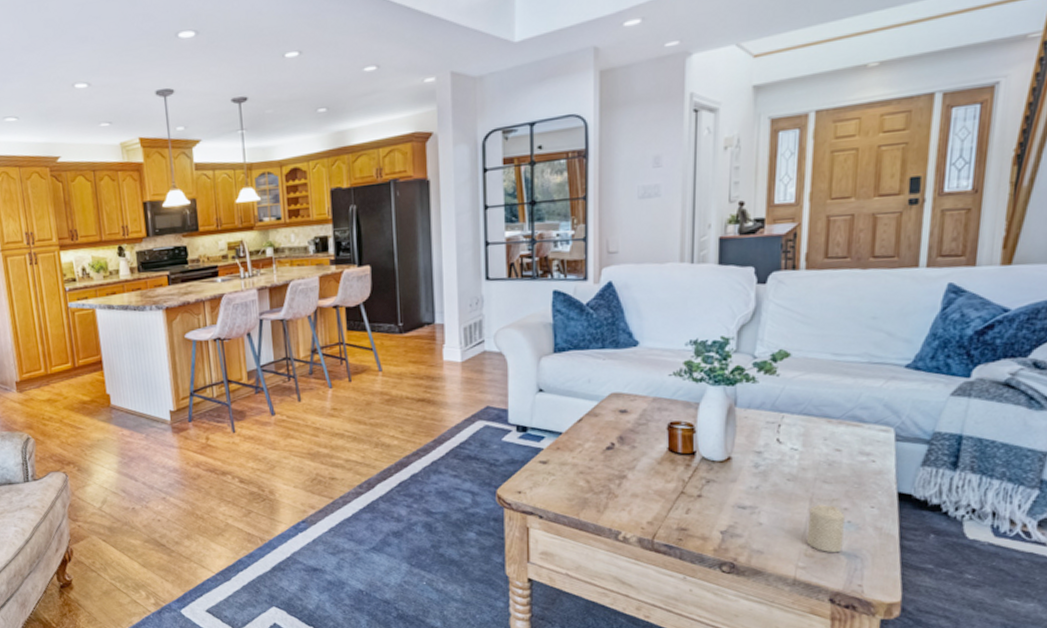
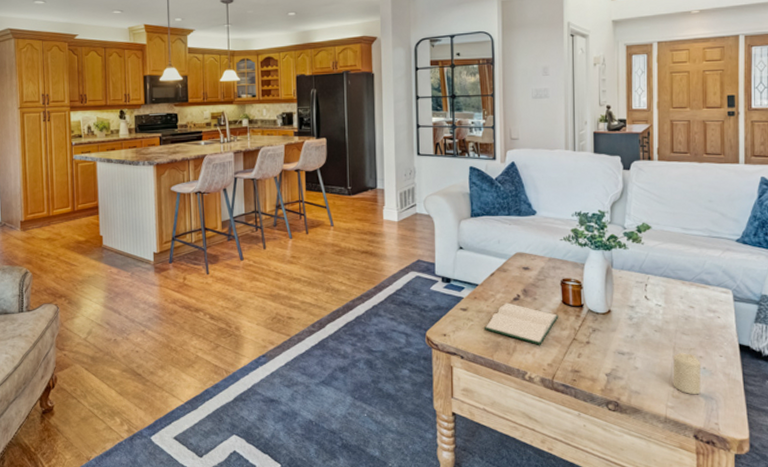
hardback book: none [569,452,663,501] -> present [485,302,559,345]

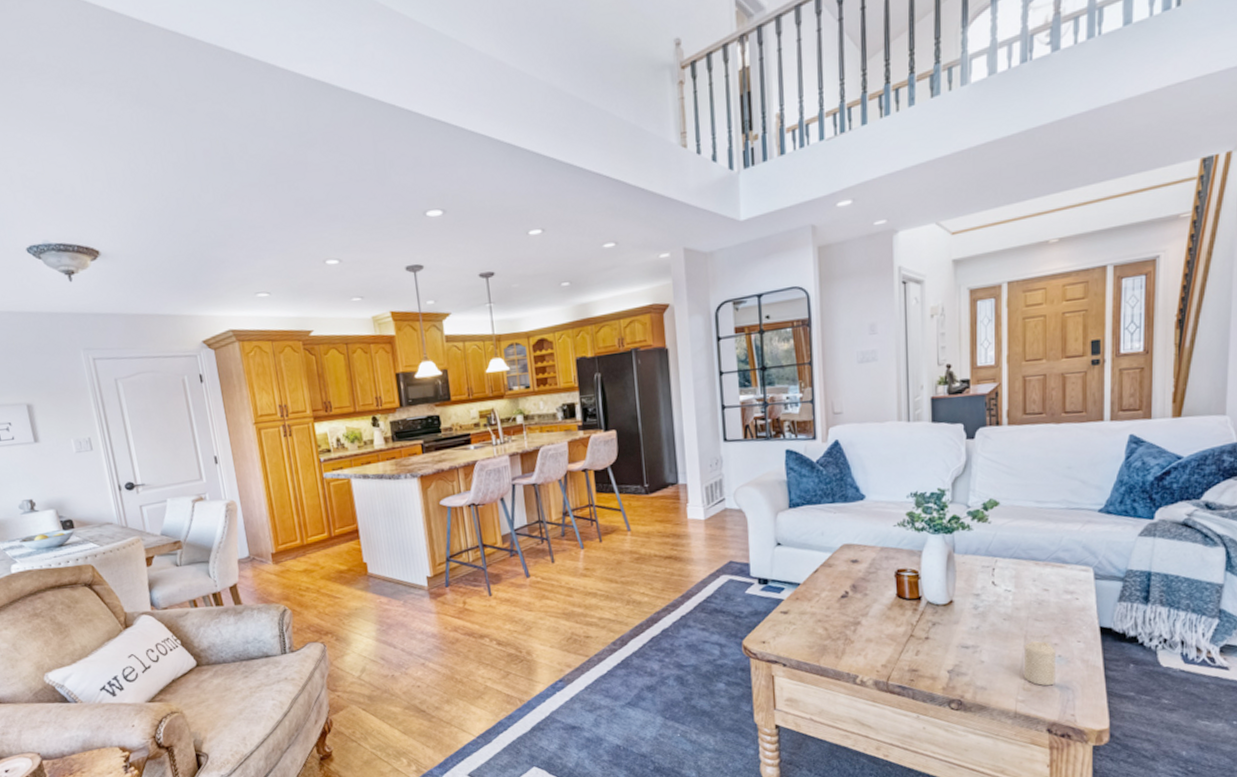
hardback book: present [485,302,559,345] -> none [809,601,893,645]

